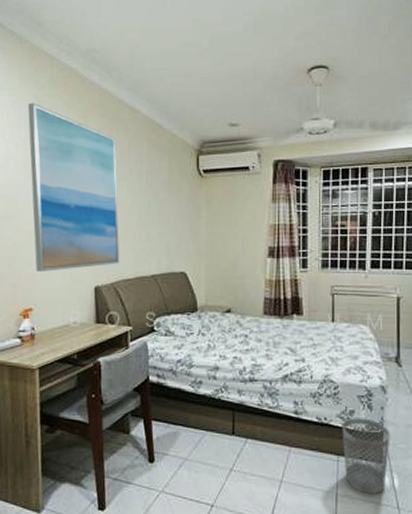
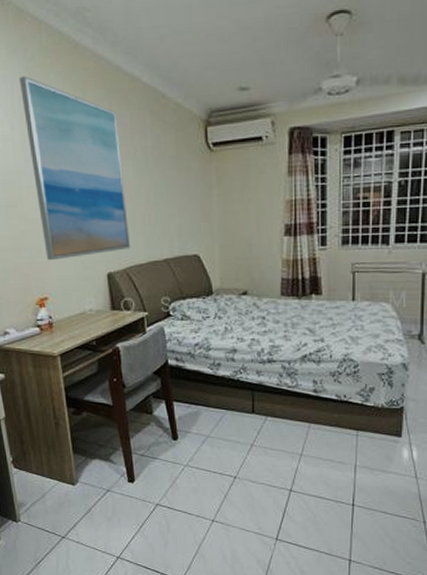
wastebasket: present [341,418,391,495] -> none [361,395,411,466]

